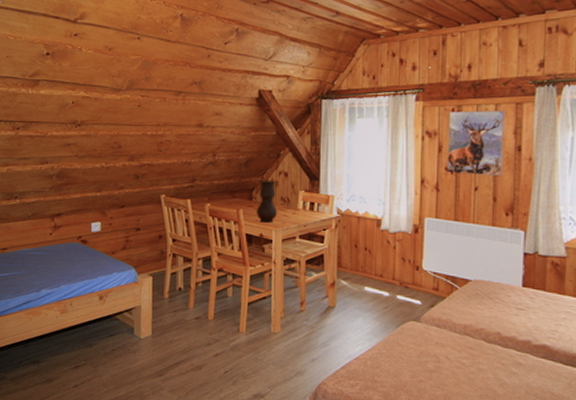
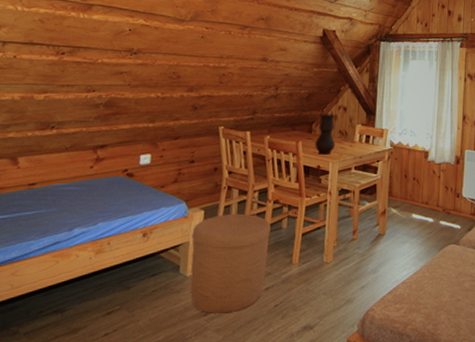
basket: none [143,280,216,376] -> present [190,213,271,314]

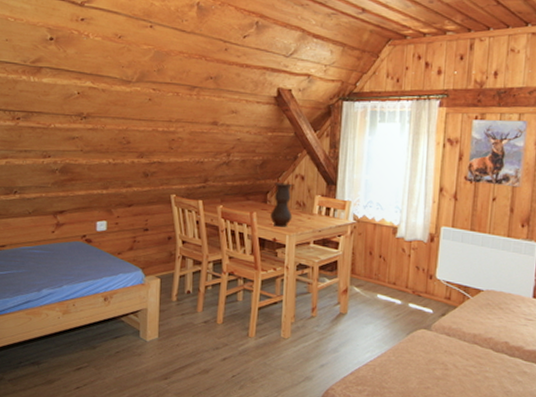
basket: present [190,213,271,314] -> none [149,283,226,379]

